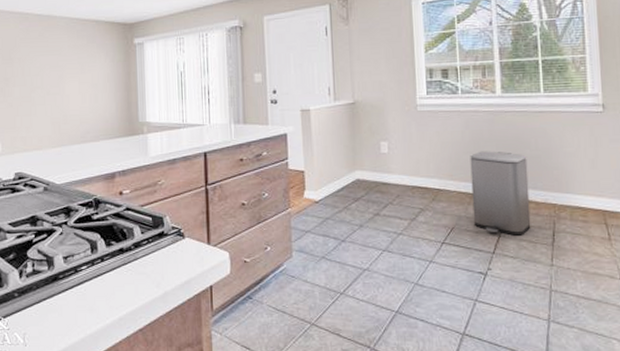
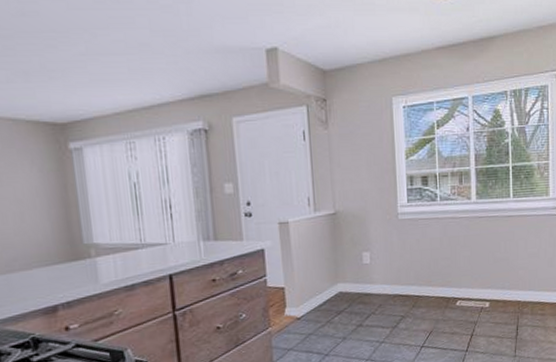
pedal bin: present [470,151,531,236] -> none [447,255,499,334]

